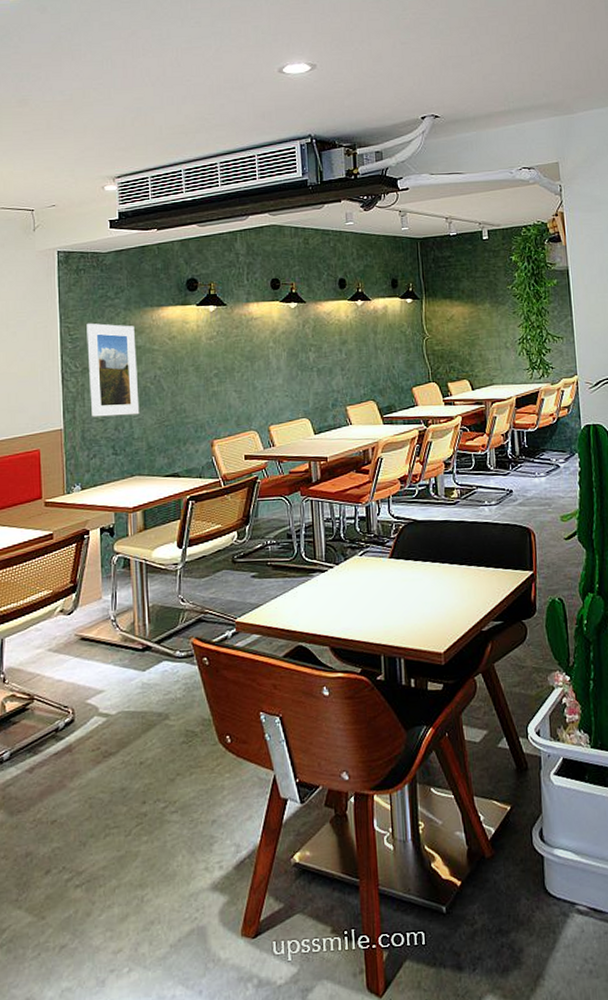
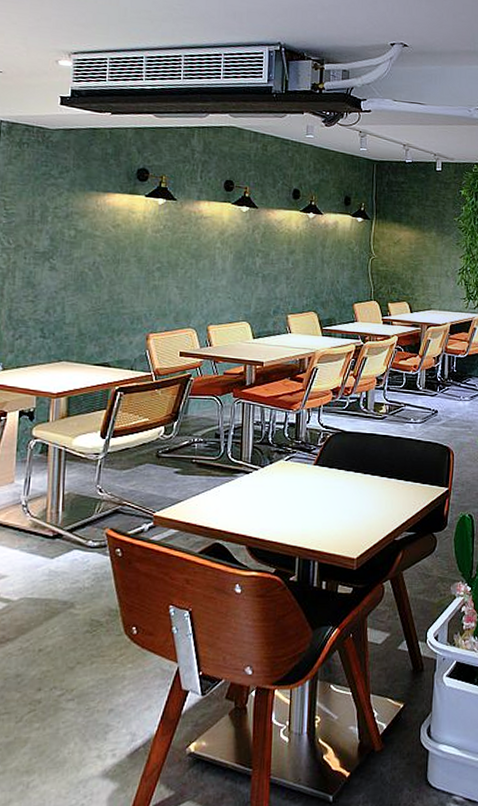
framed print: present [86,323,140,417] -> none [21,199,77,300]

